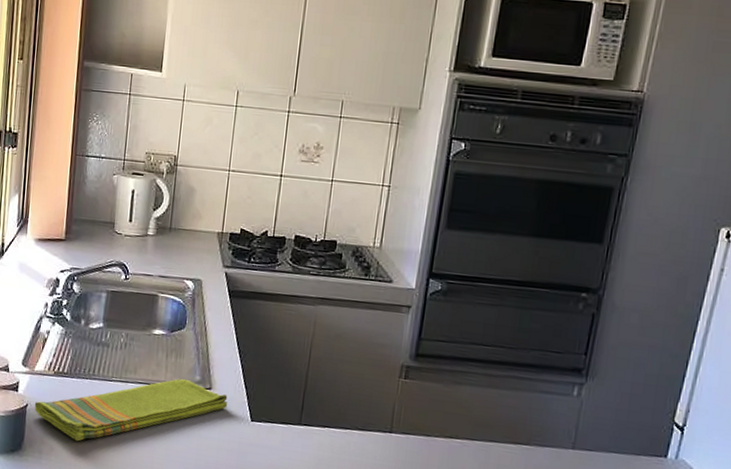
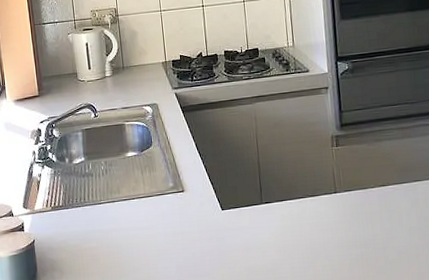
dish towel: present [34,378,228,442] -> none [40,187,200,262]

